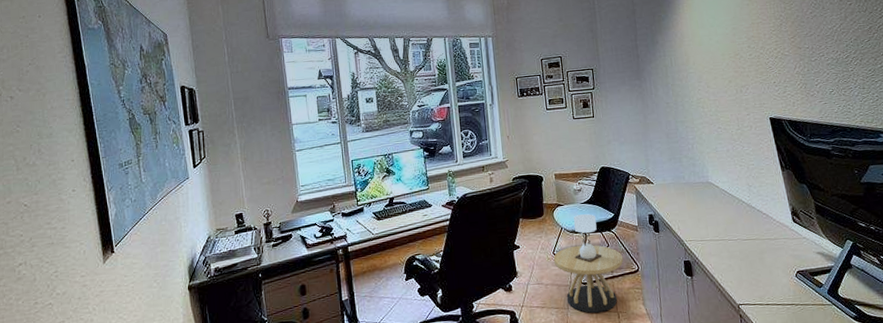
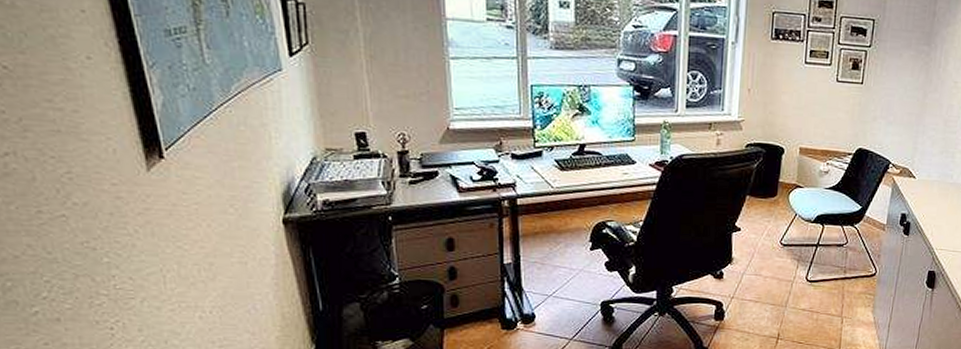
side table: present [553,214,624,313] -> none [779,201,861,316]

